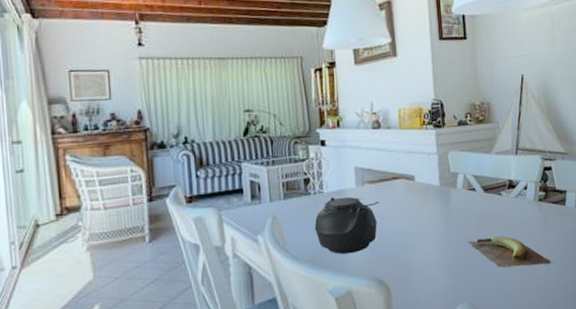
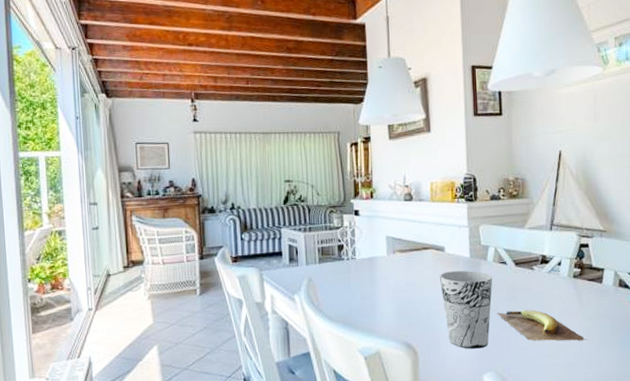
teapot: present [314,197,379,255] -> none [346,263,409,317]
cup: none [410,199,463,281] -> present [439,270,493,349]

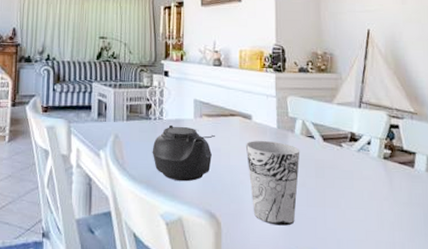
teapot: none [346,263,409,317] -> present [152,124,215,182]
banana: present [497,310,587,341] -> none [304,188,399,229]

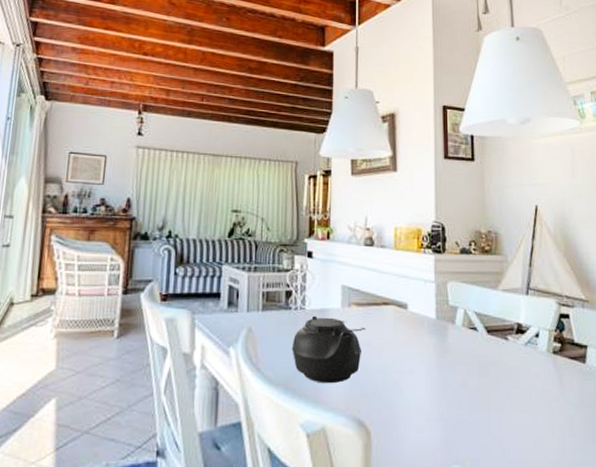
cup: present [245,140,300,226] -> none [400,333,462,434]

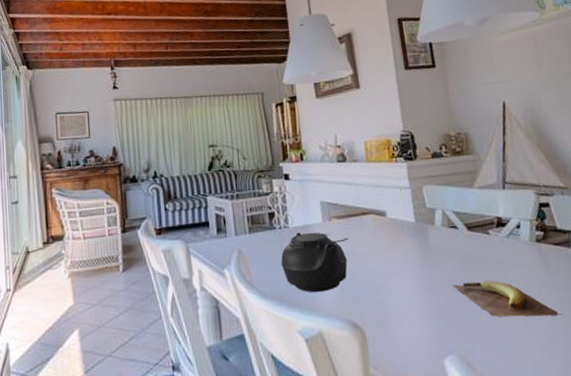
banana: none [465,388,570,435] -> present [452,280,562,317]

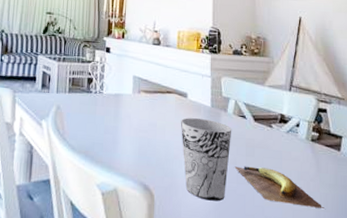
teapot: present [280,232,348,293] -> none [91,98,152,154]
cup: none [382,237,447,328] -> present [180,117,232,201]

